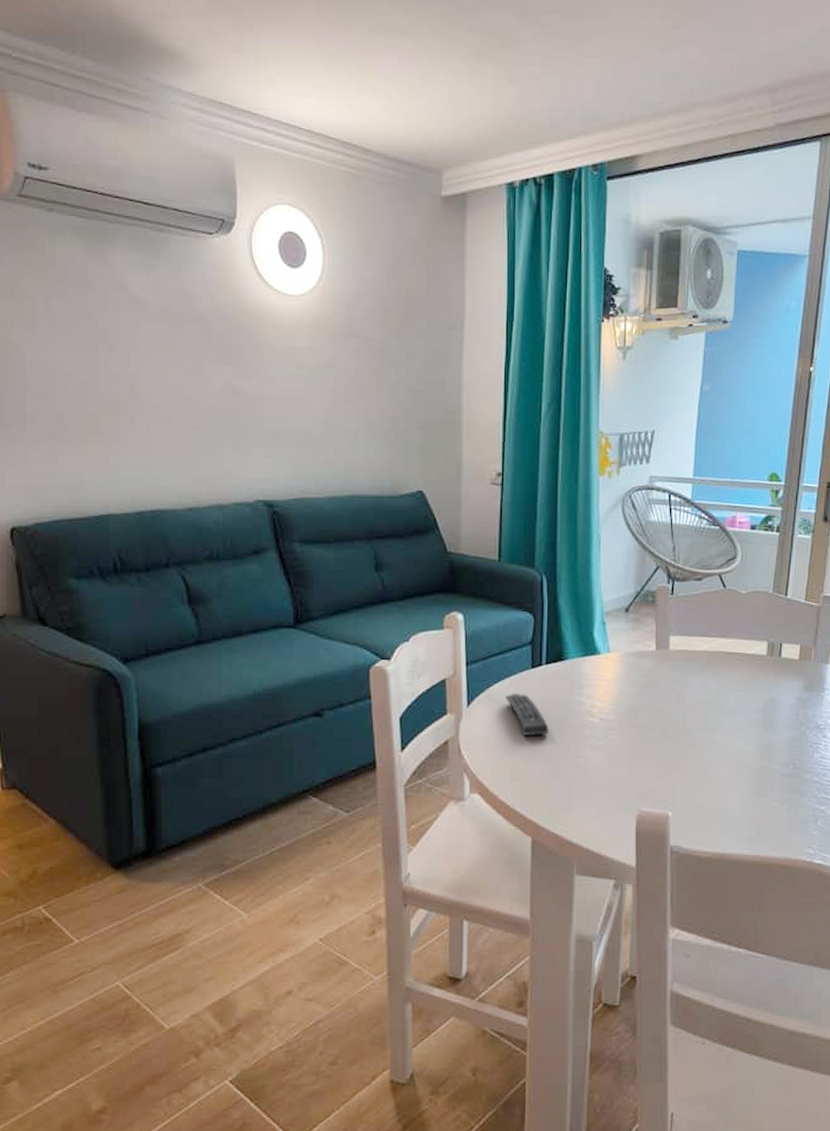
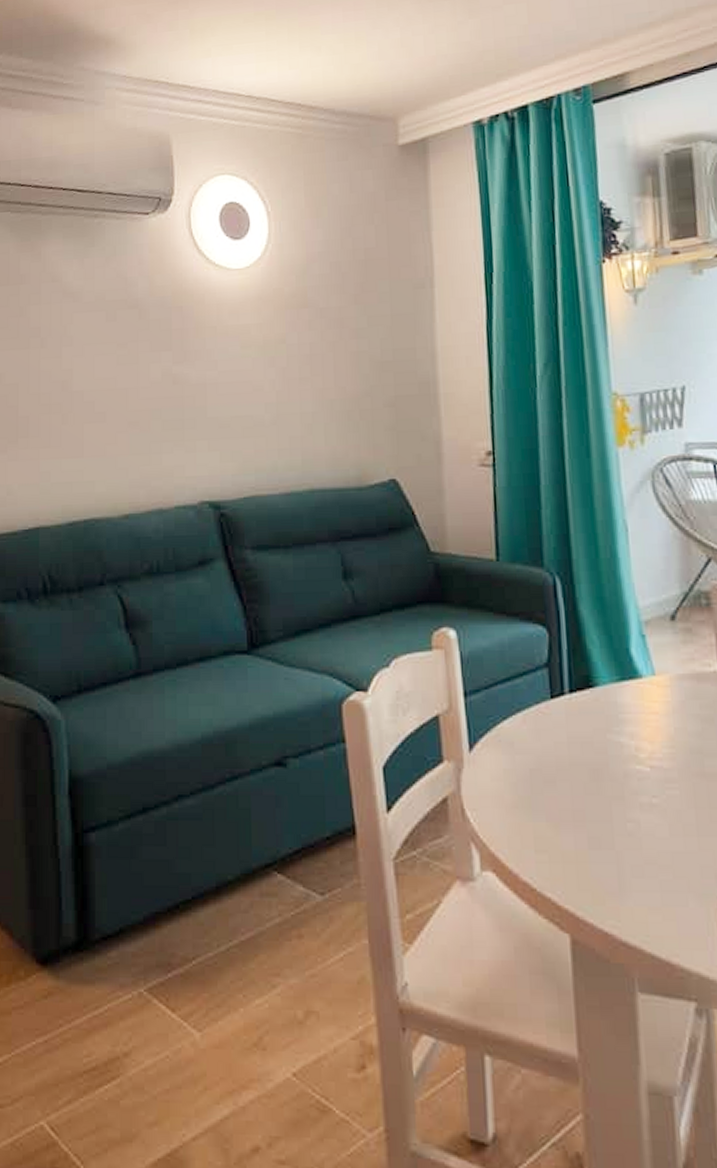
remote control: present [505,694,549,737] -> none [519,733,582,792]

